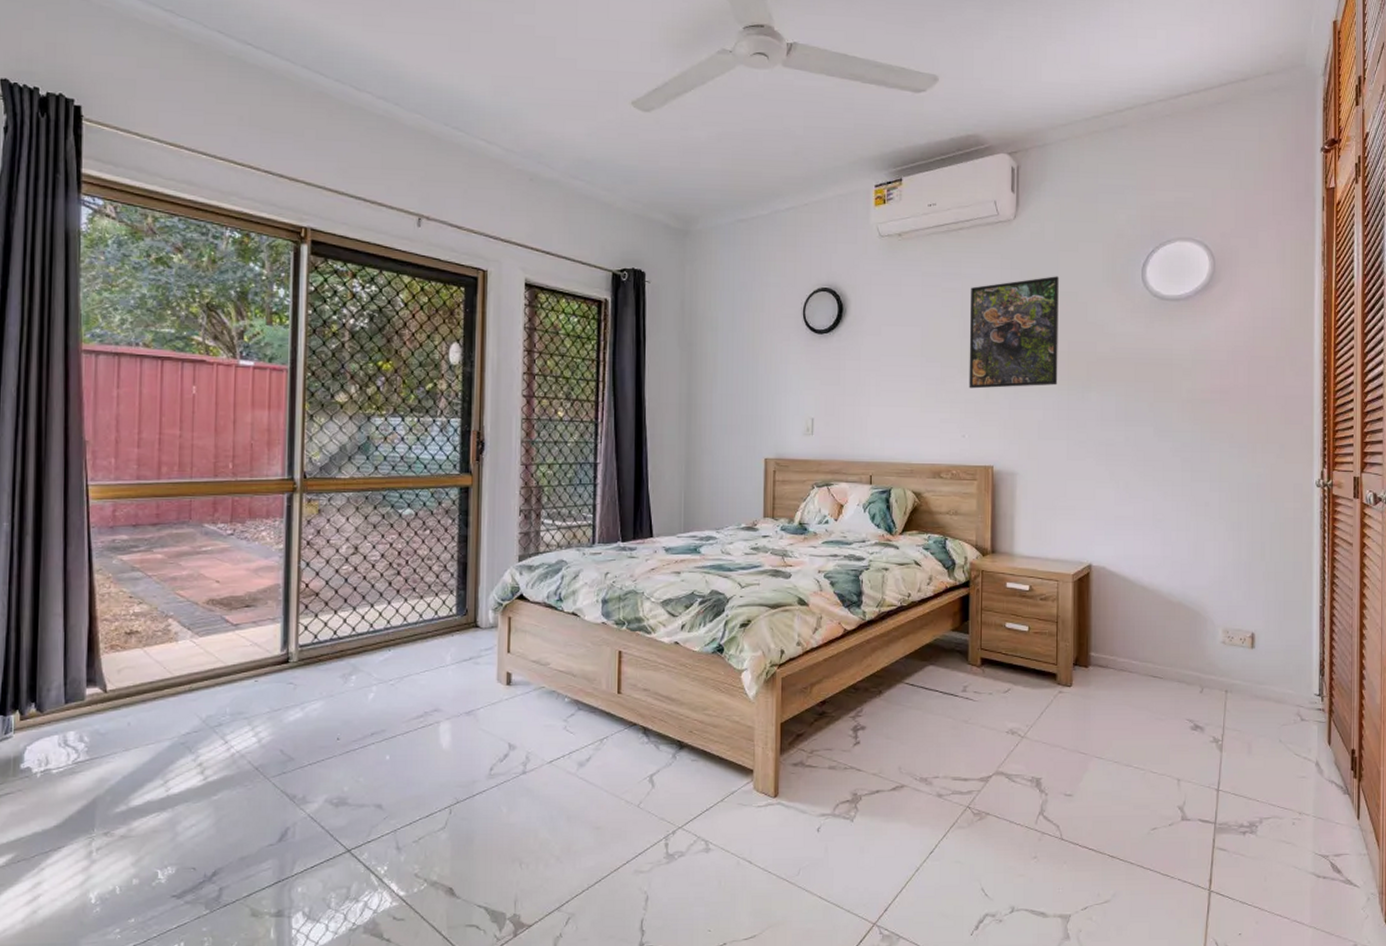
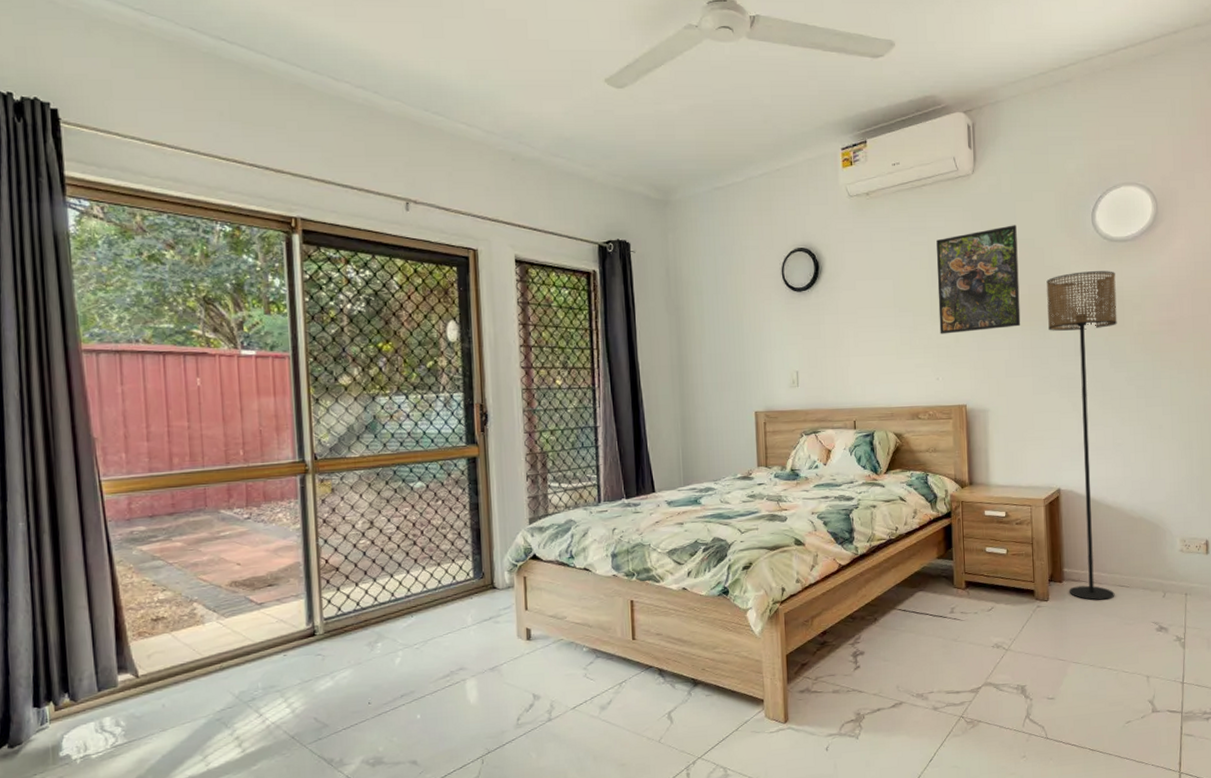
floor lamp: none [1088,330,1165,690] -> present [1046,271,1117,600]

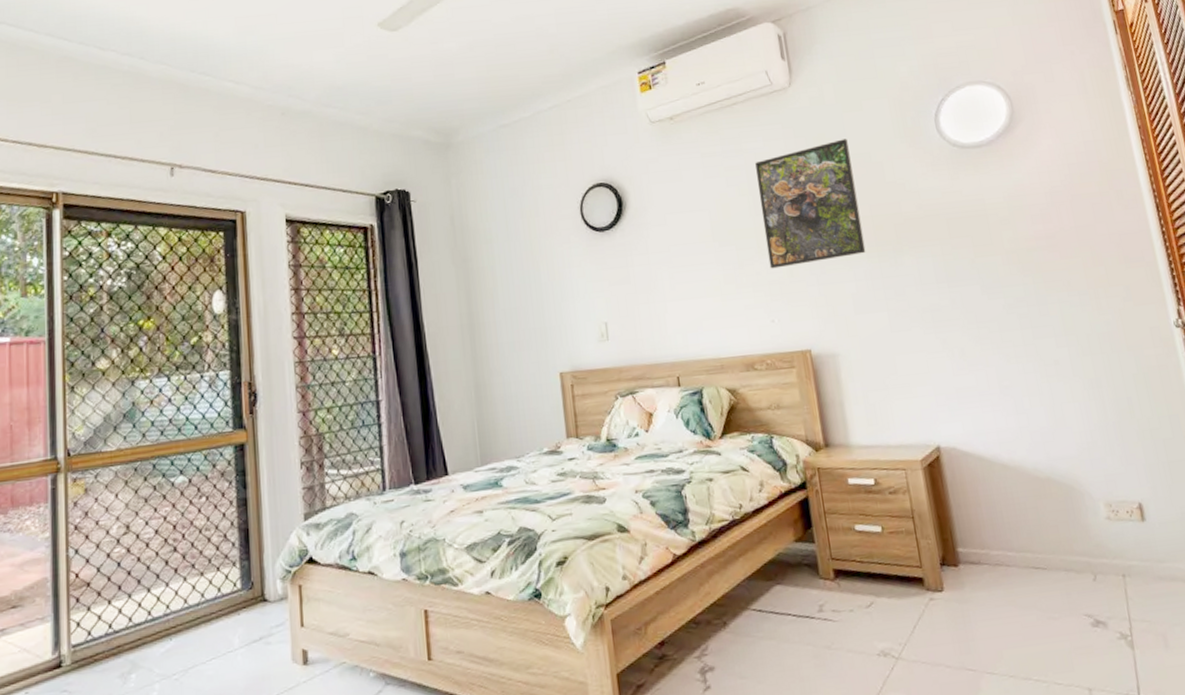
floor lamp: present [1046,271,1117,600] -> none [890,181,1030,589]

